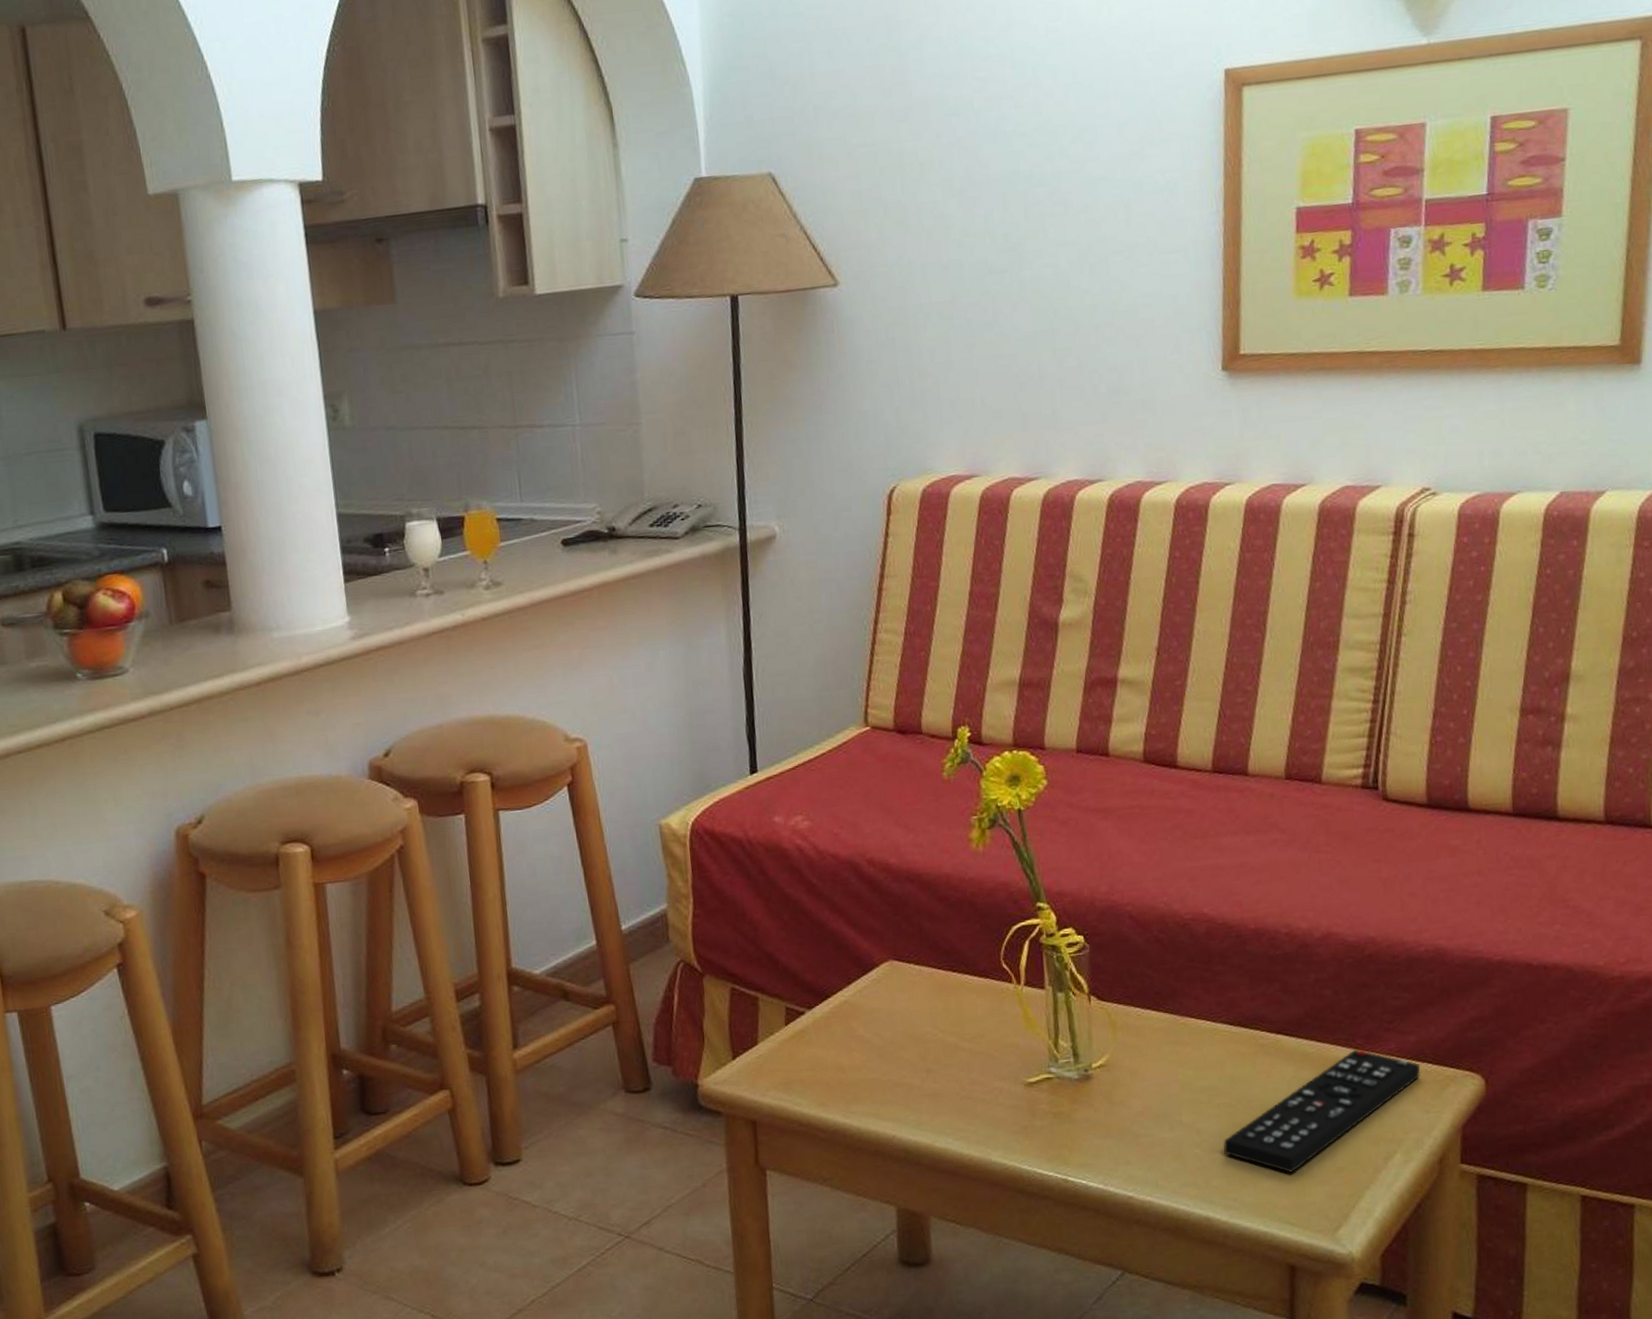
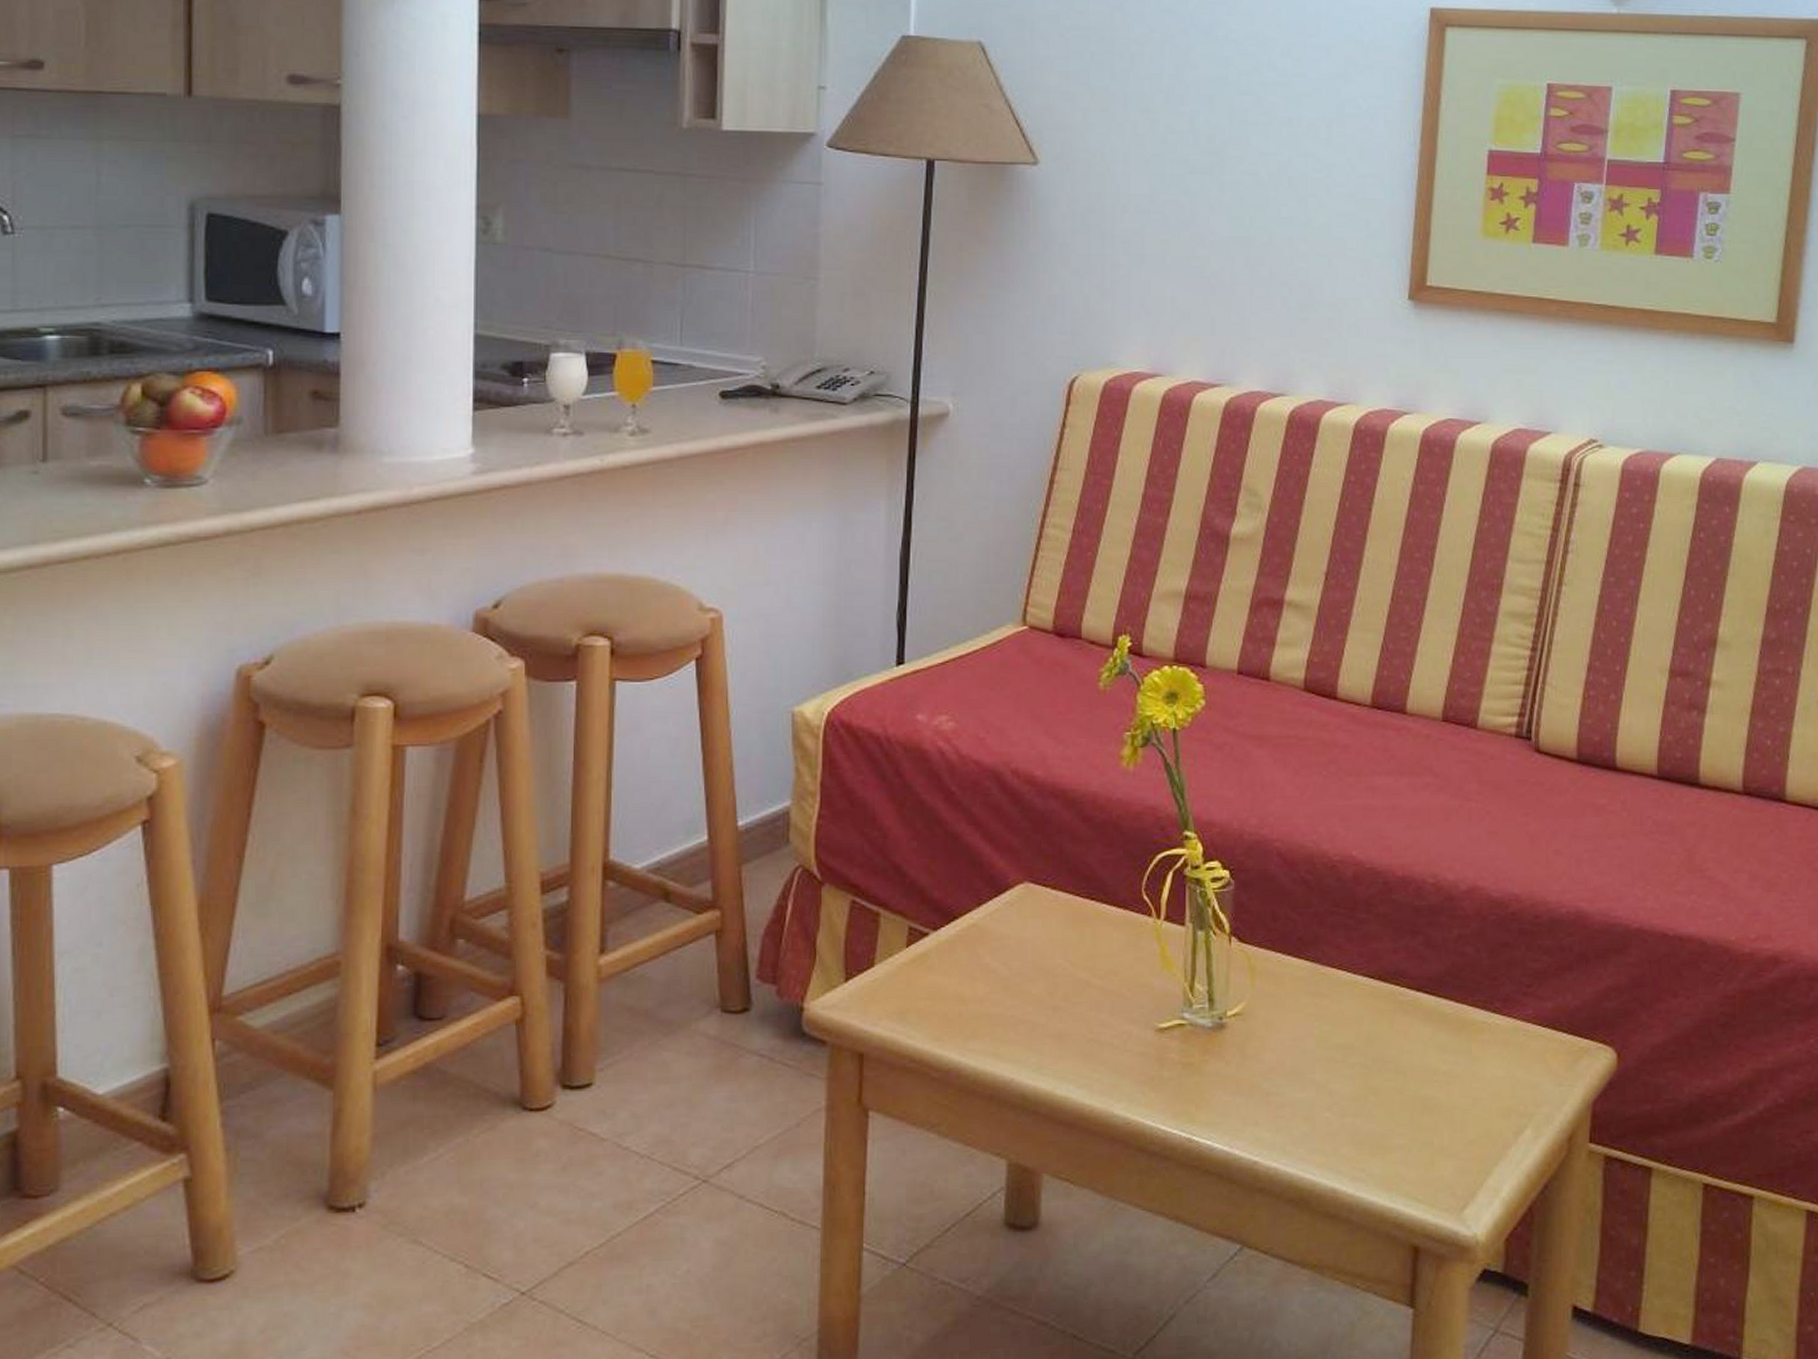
remote control: present [1223,1049,1421,1173] -> none [1355,1013,1556,1144]

